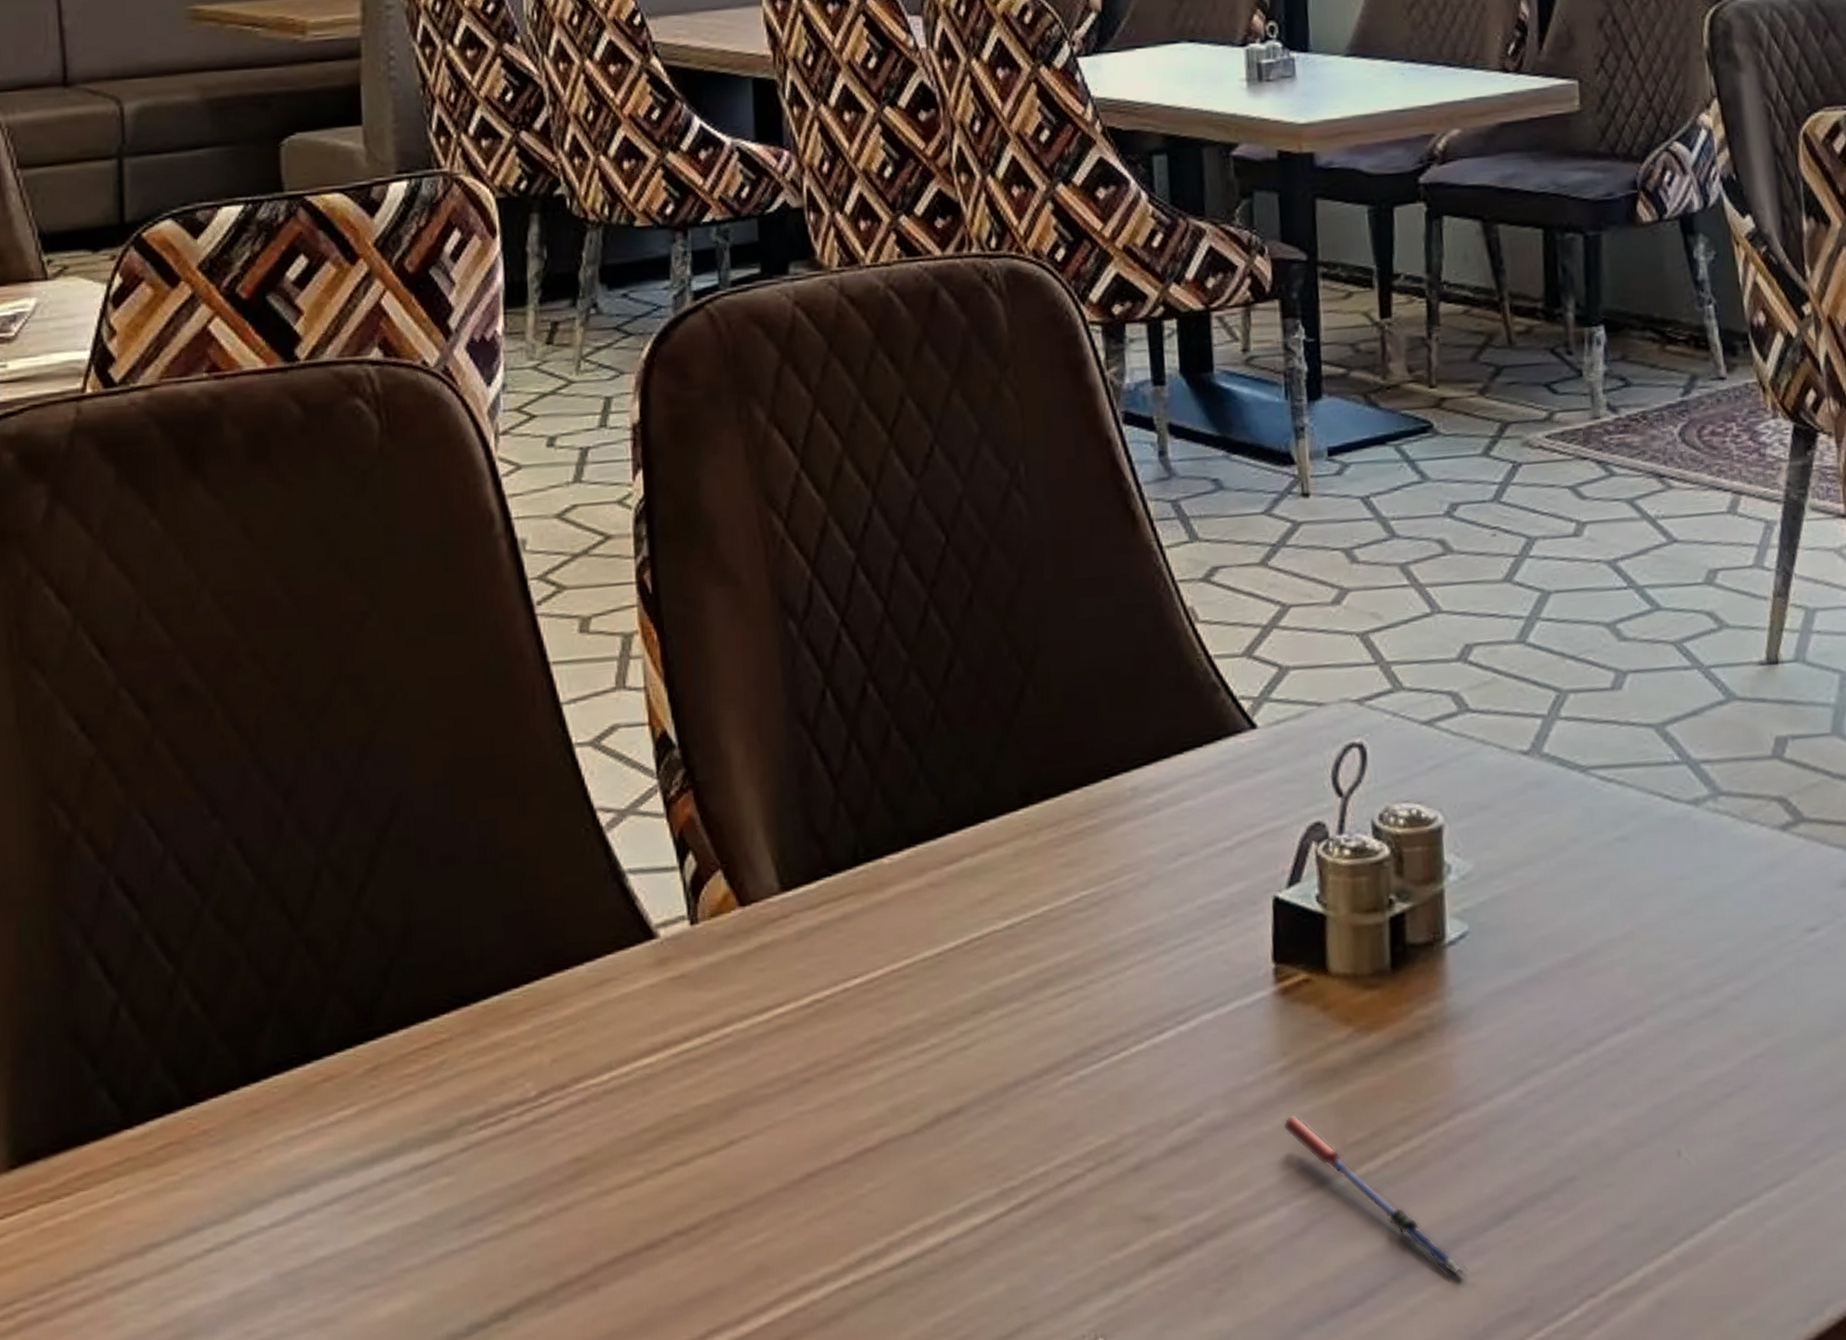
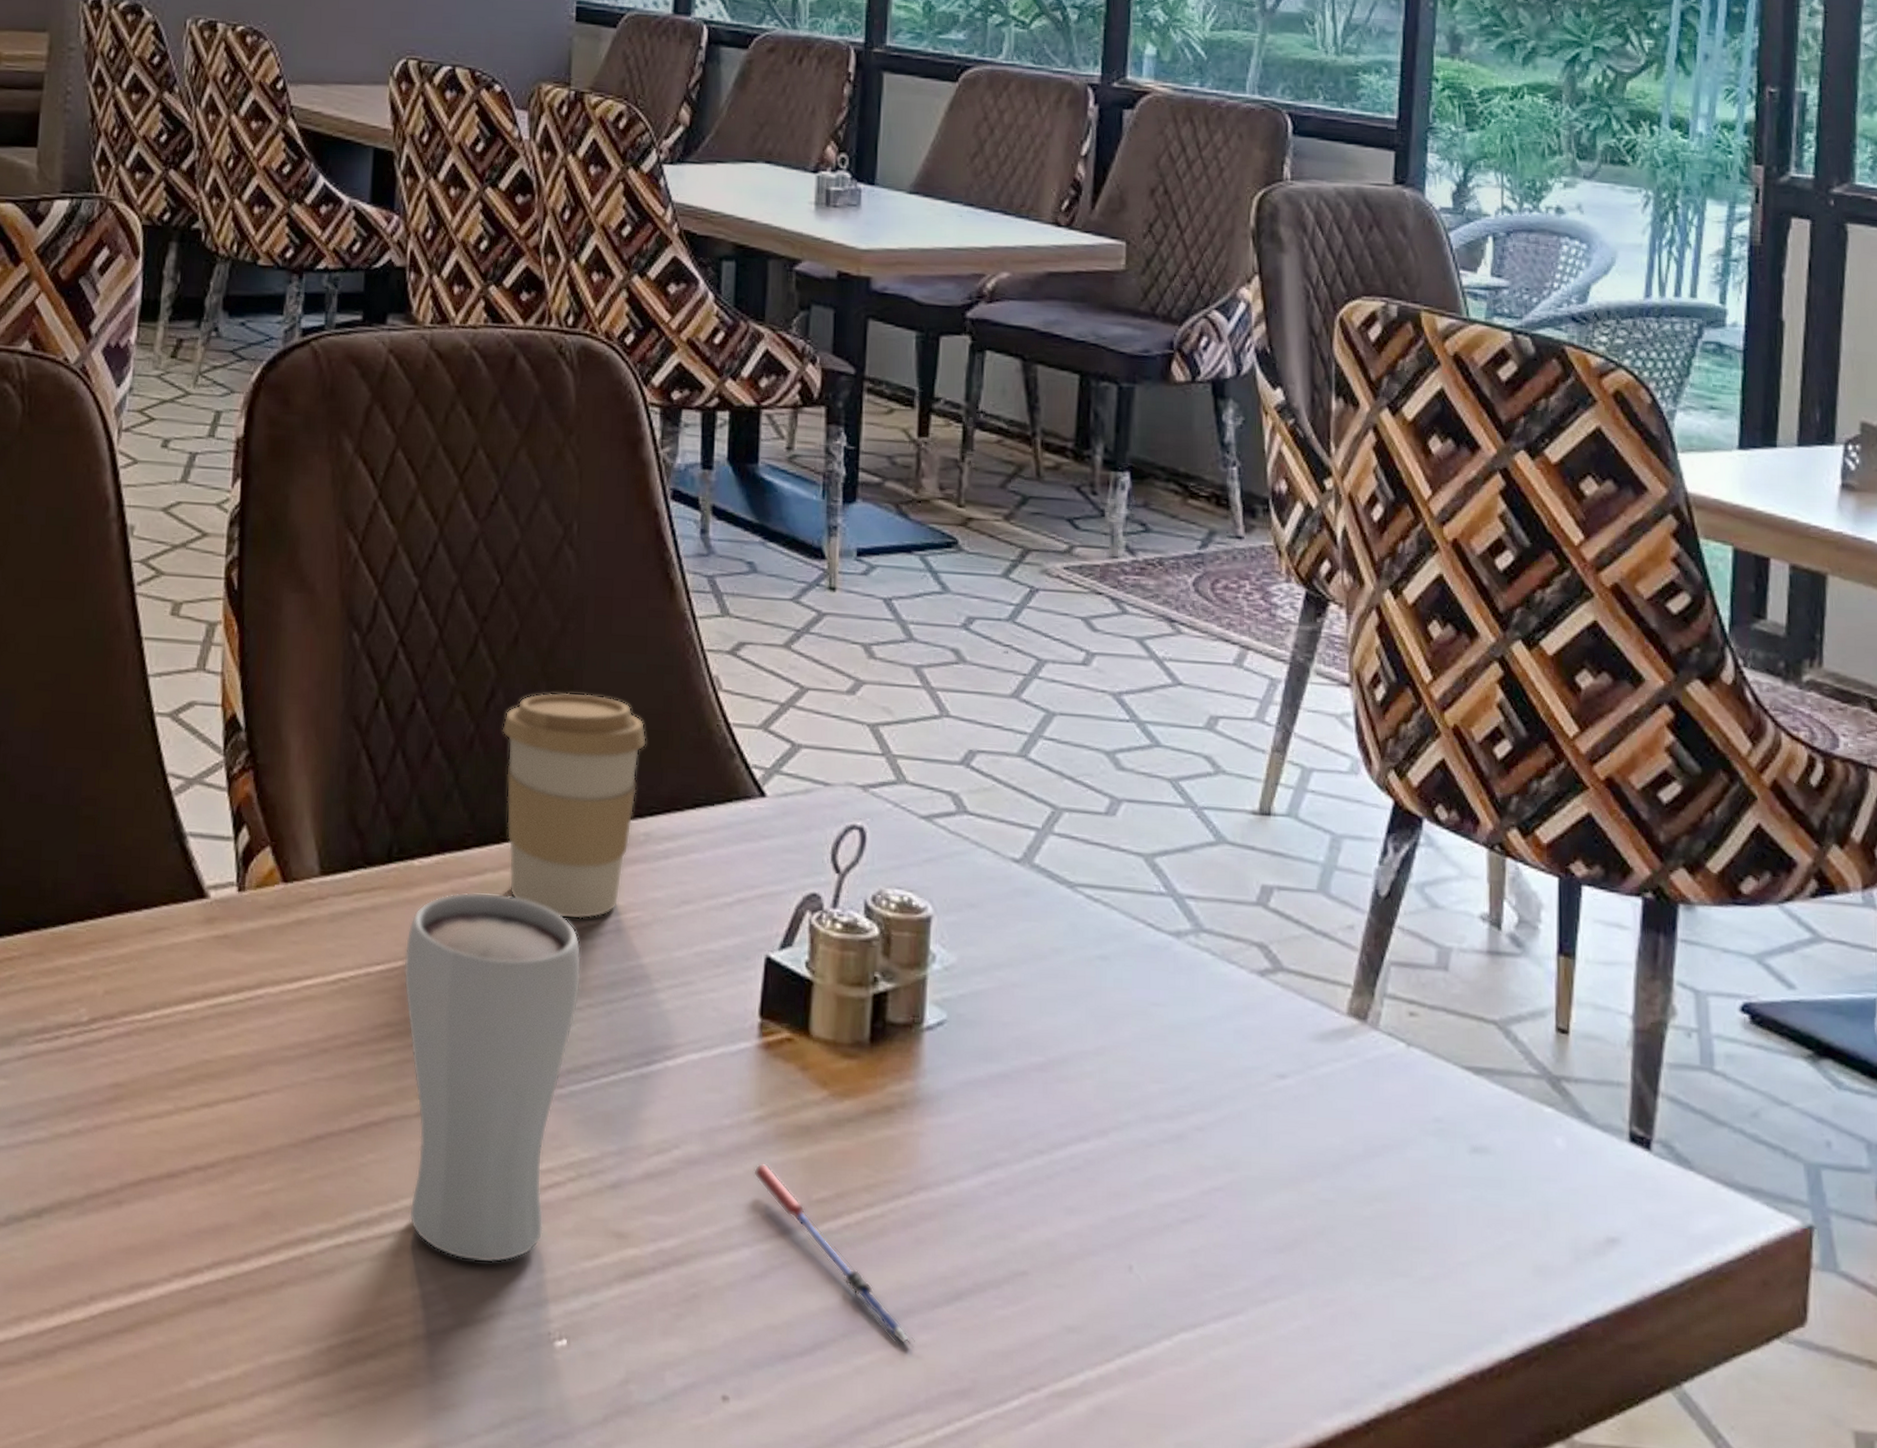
drinking glass: none [883,878,1080,1277] -> present [403,891,582,1263]
coffee cup: none [964,647,1124,894] -> present [502,692,647,919]

